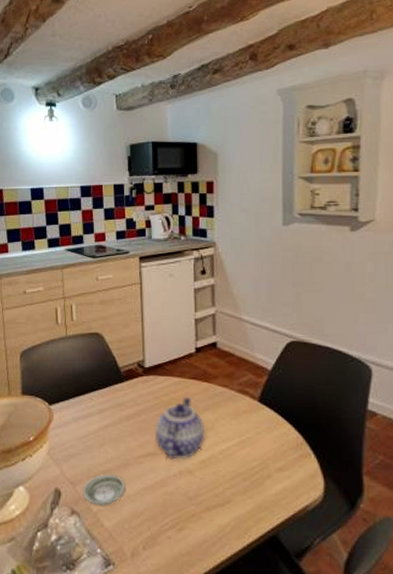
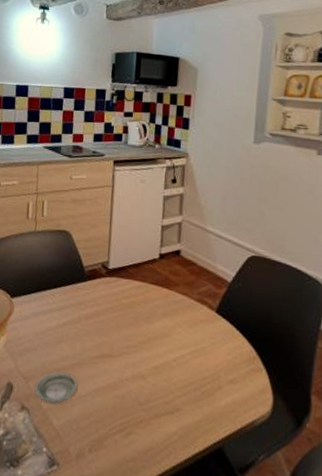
teapot: present [155,396,205,460] -> none [111,301,162,364]

